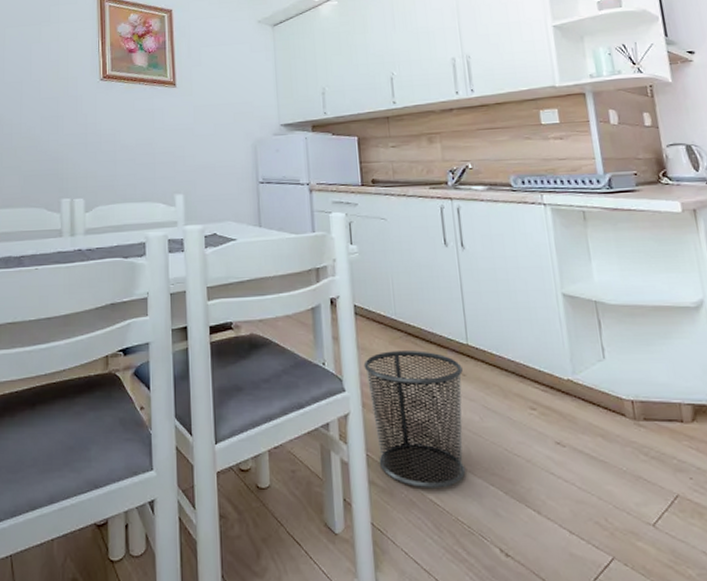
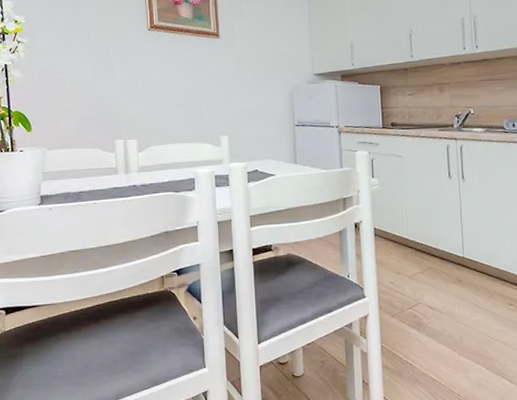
waste bin: present [363,351,466,488] -> none [381,263,459,369]

